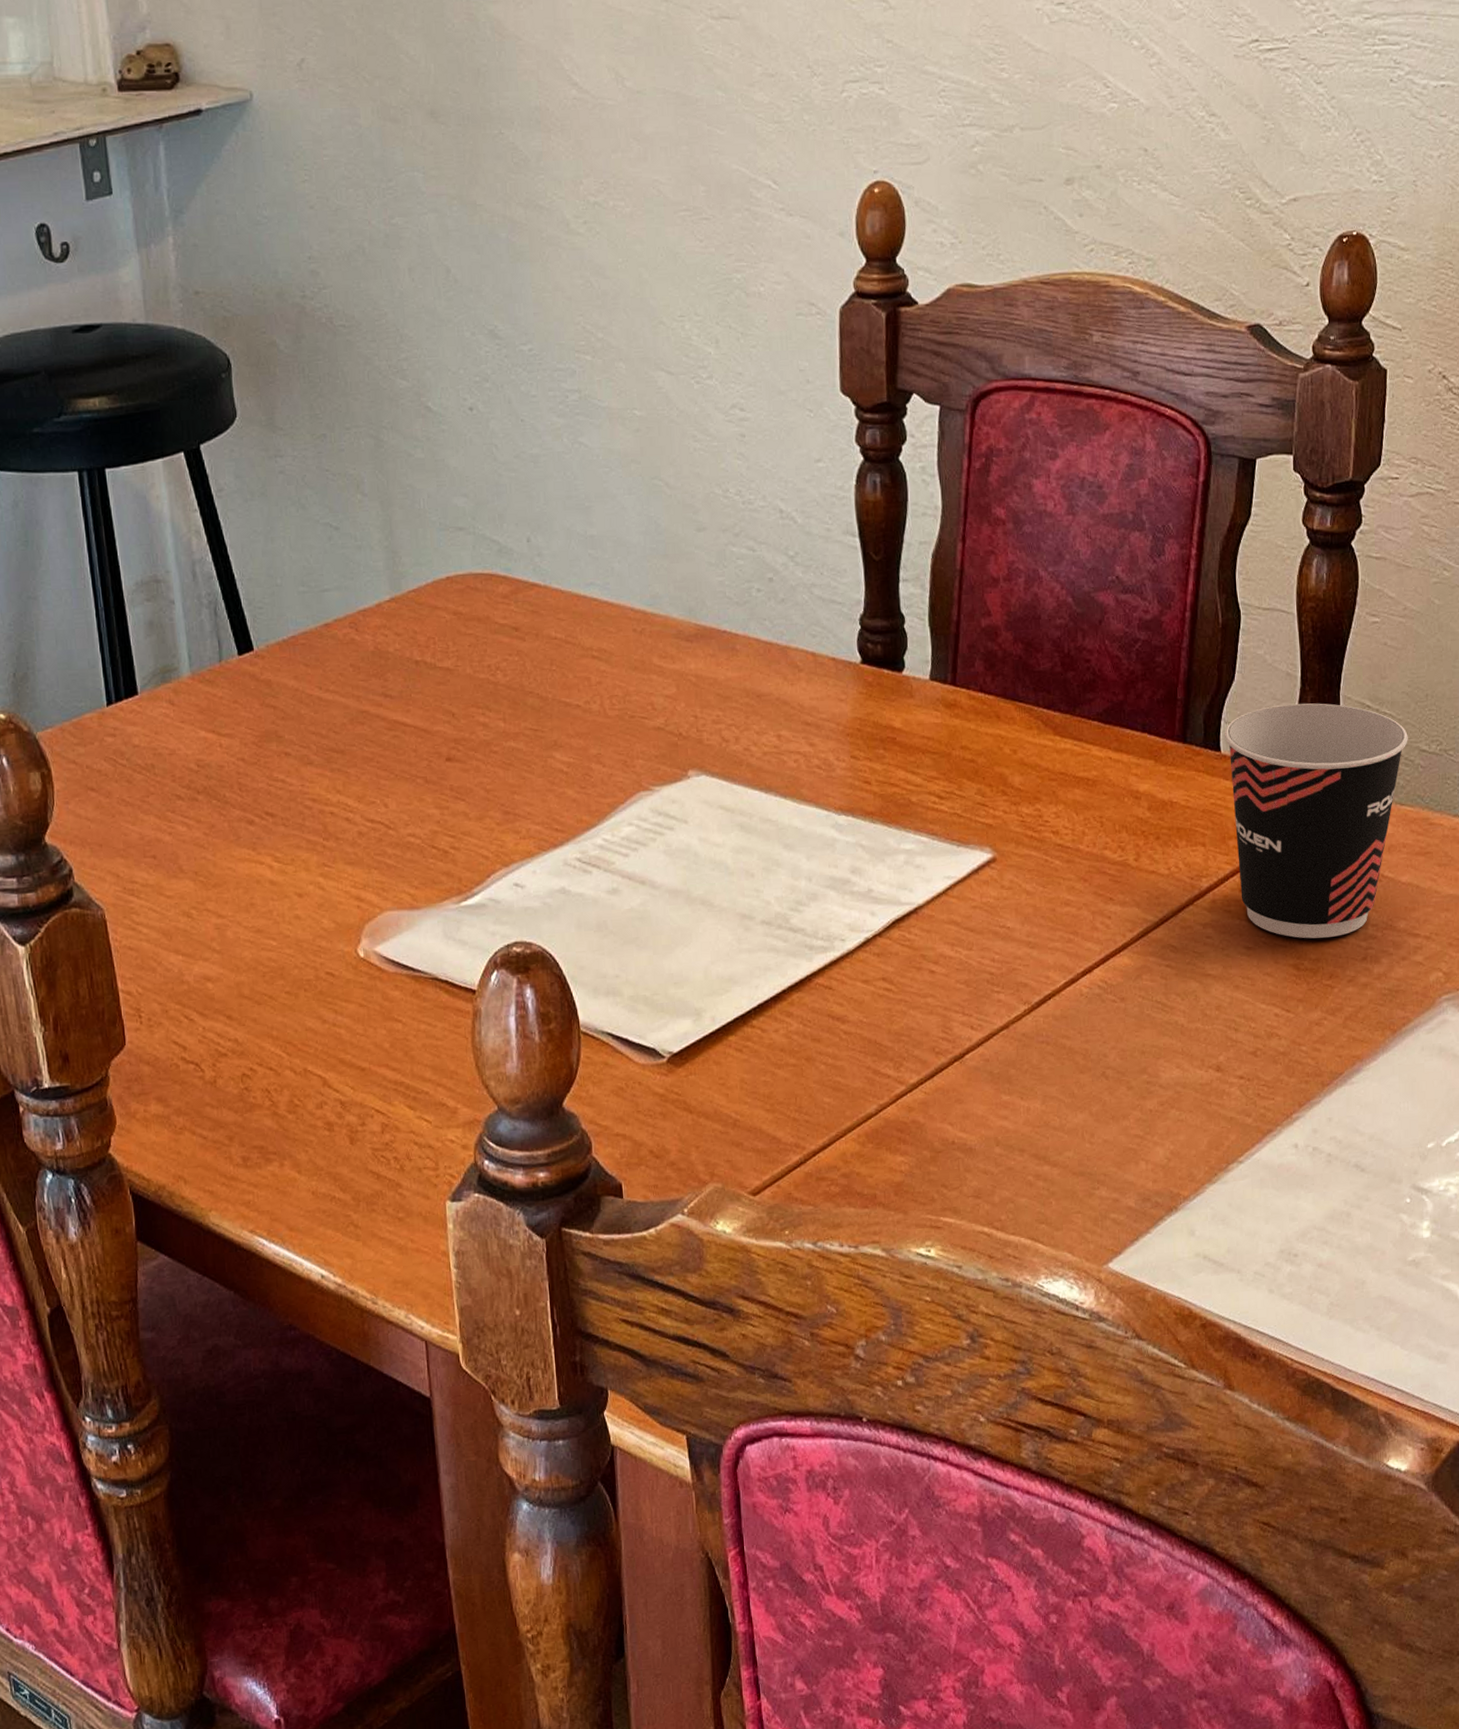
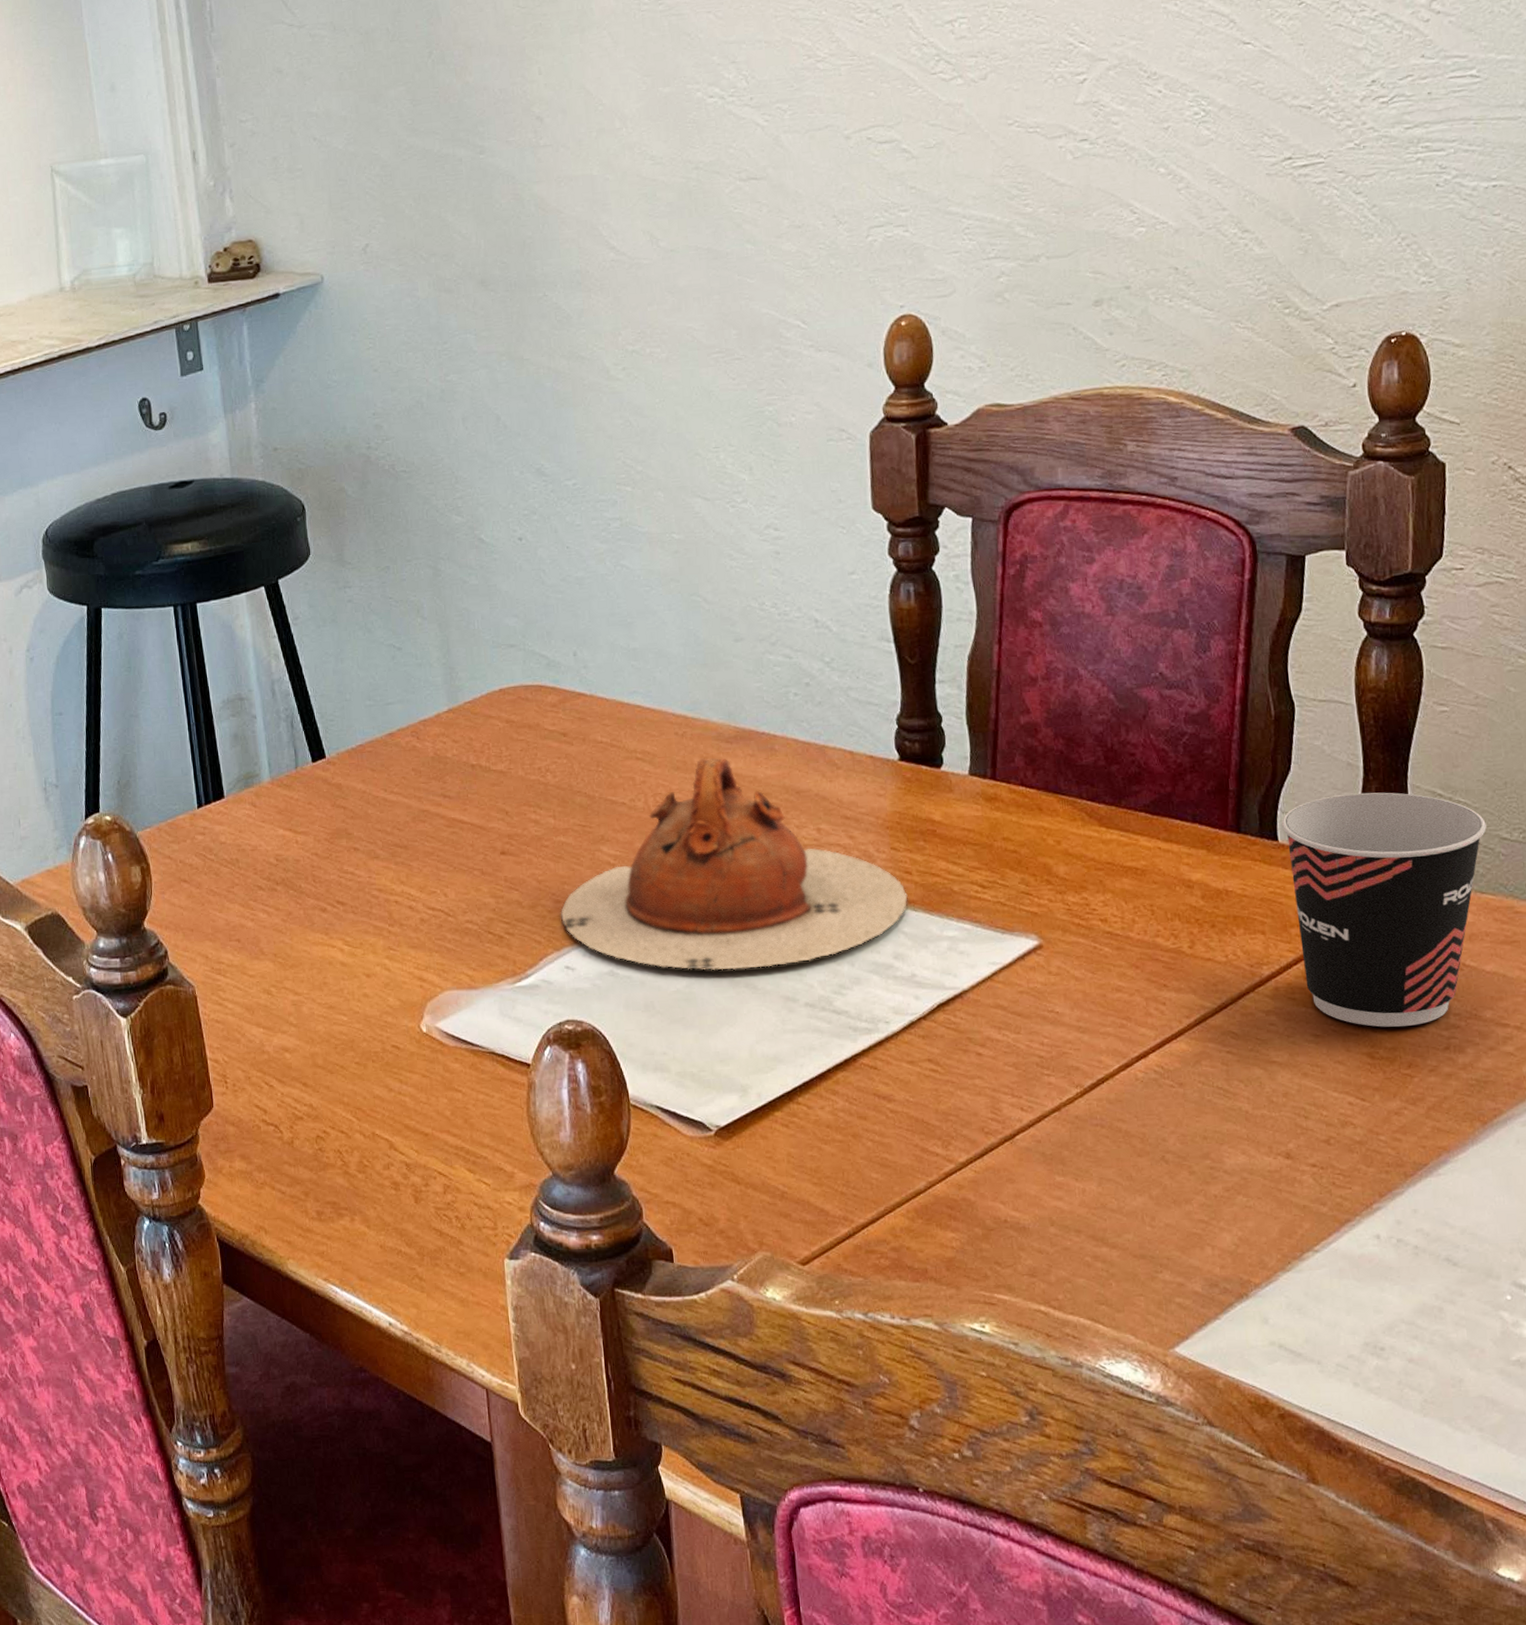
teapot: none [510,657,867,887] -> present [561,758,908,970]

